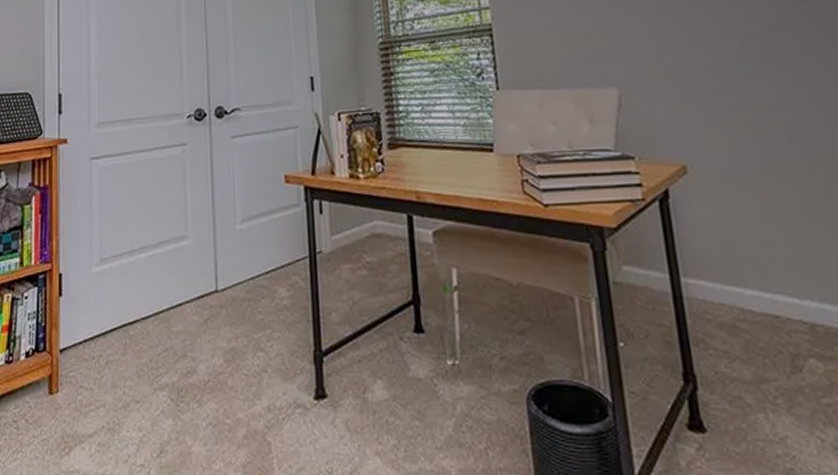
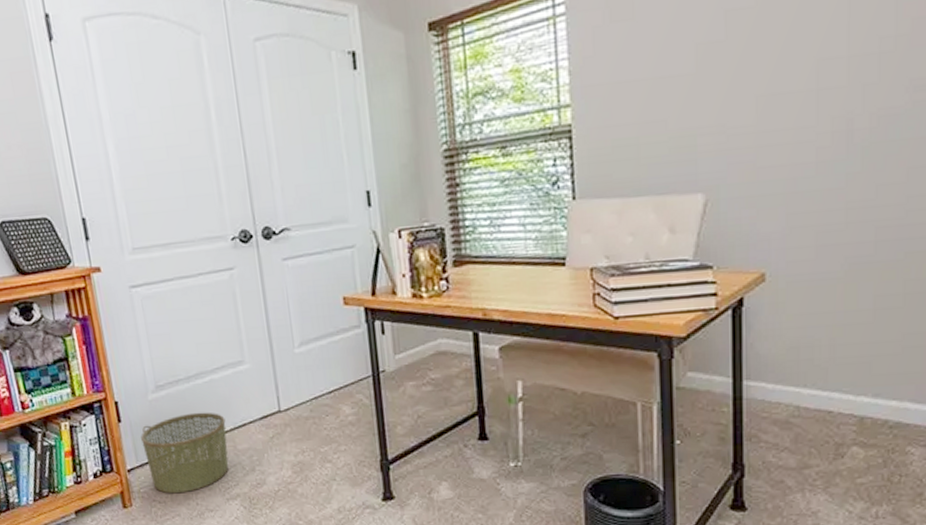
basket: none [78,288,163,380] -> present [141,412,229,494]

